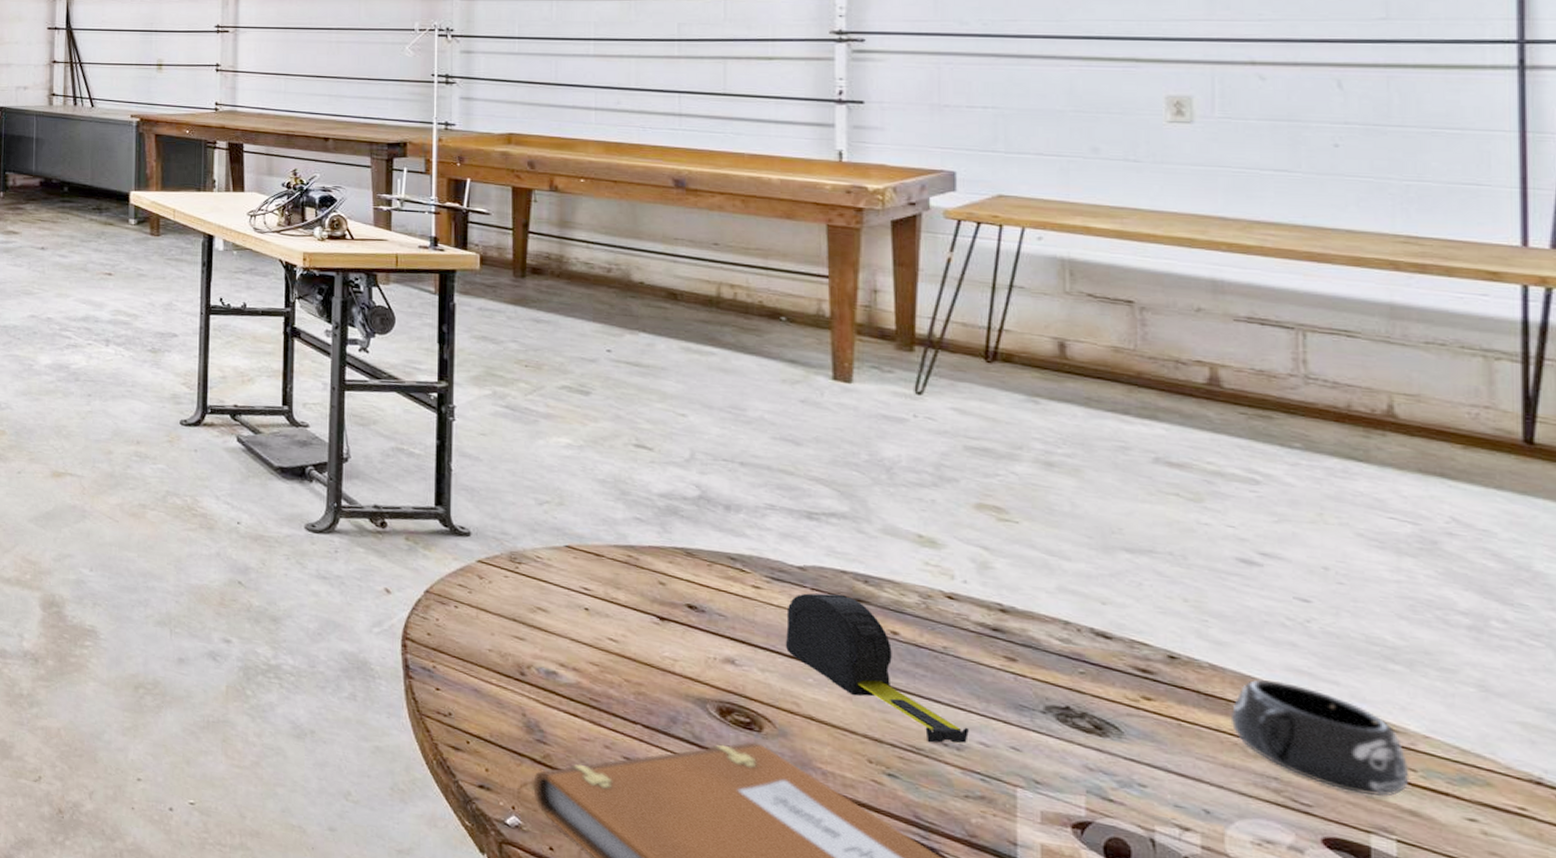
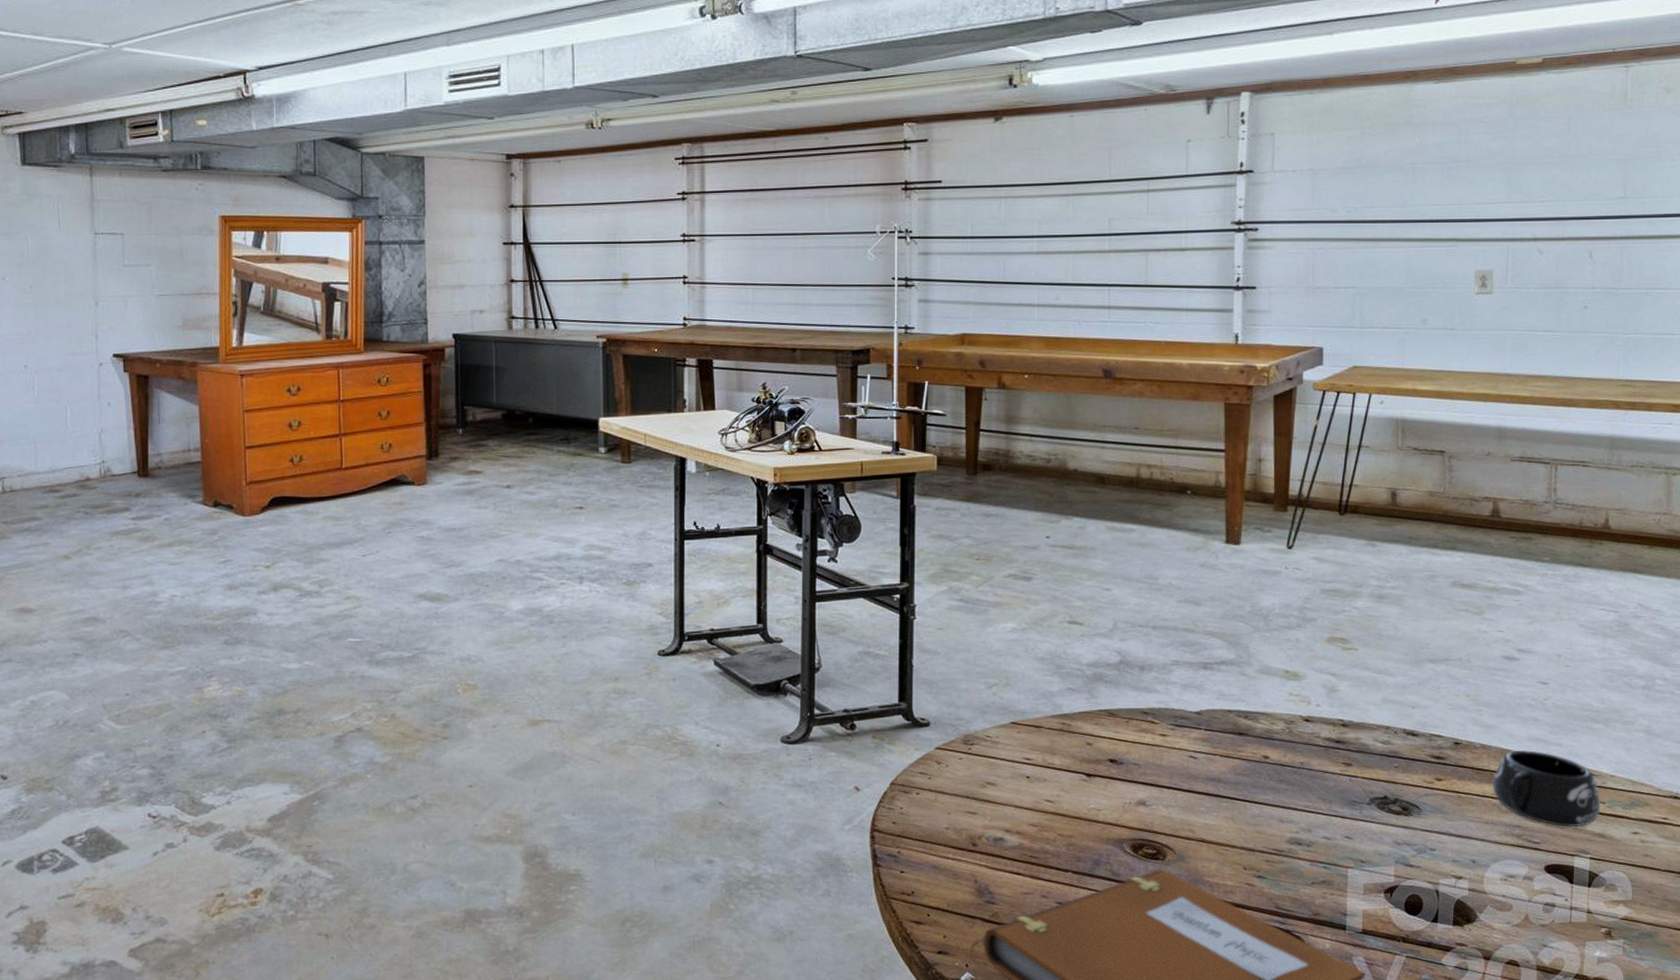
tape measure: present [785,593,969,744] -> none [1184,731,1316,844]

